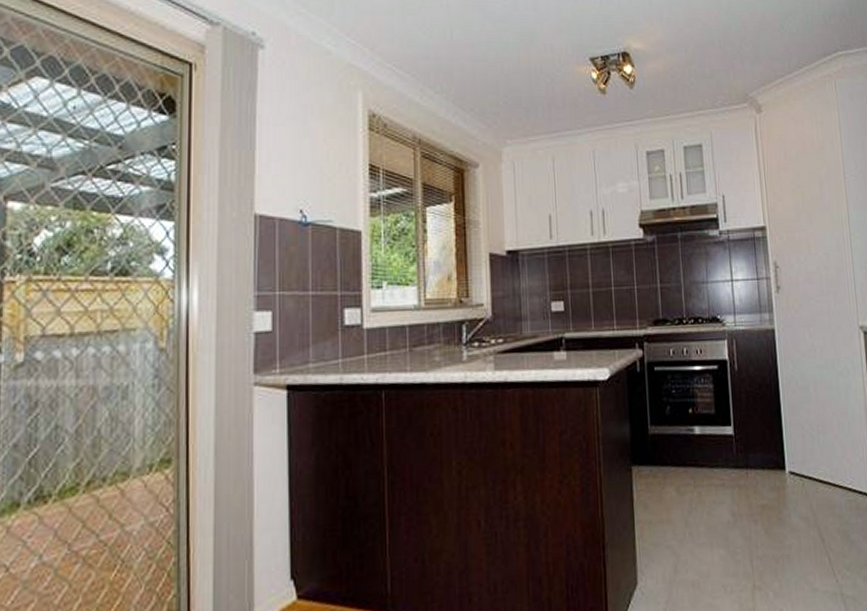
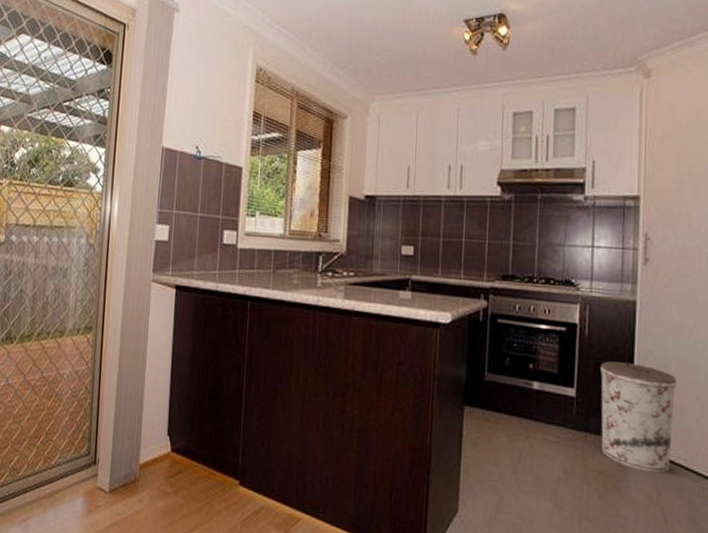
trash can: none [752,391,820,496] -> present [601,361,677,473]

